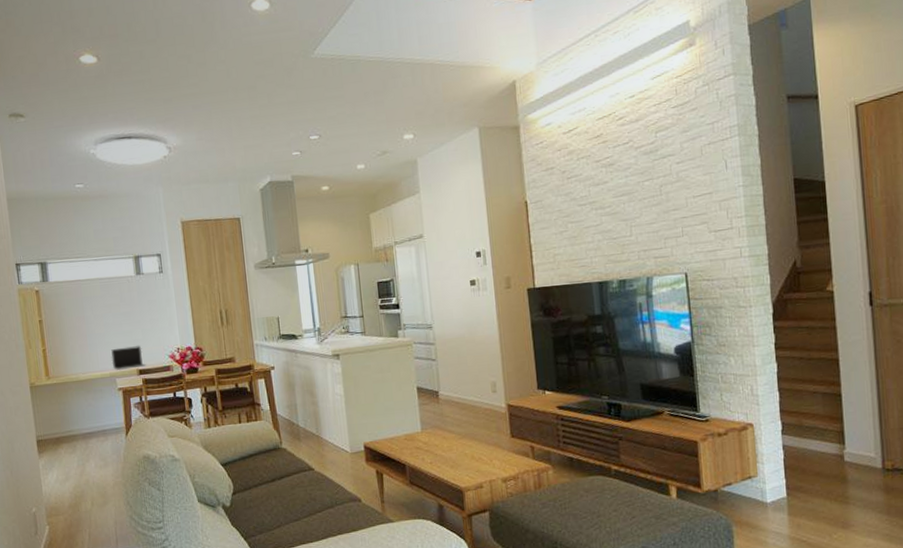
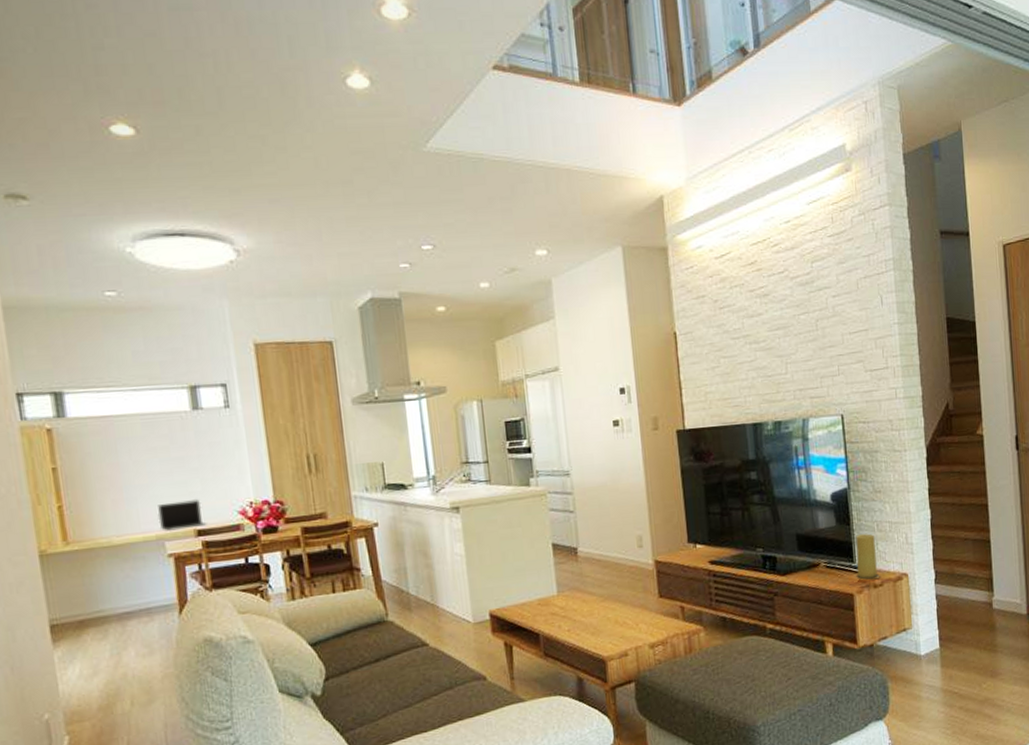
candle: none [699,385,726,429] -> present [855,533,881,581]

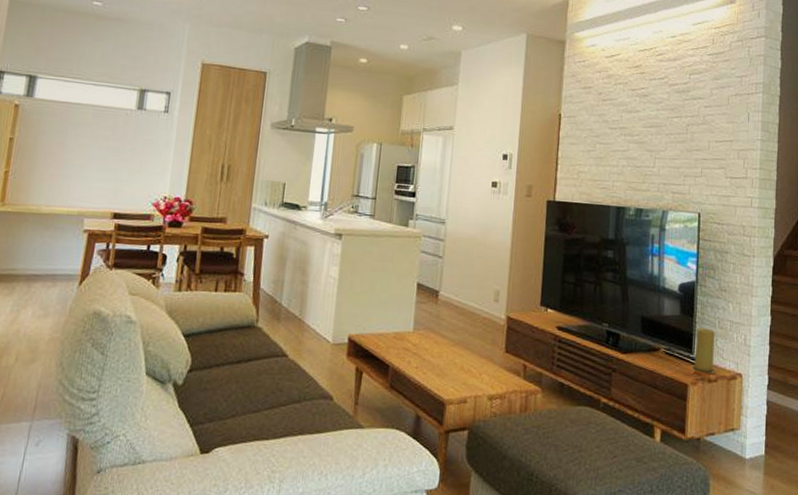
laptop computer: present [157,499,207,532] -> none [84,184,124,211]

